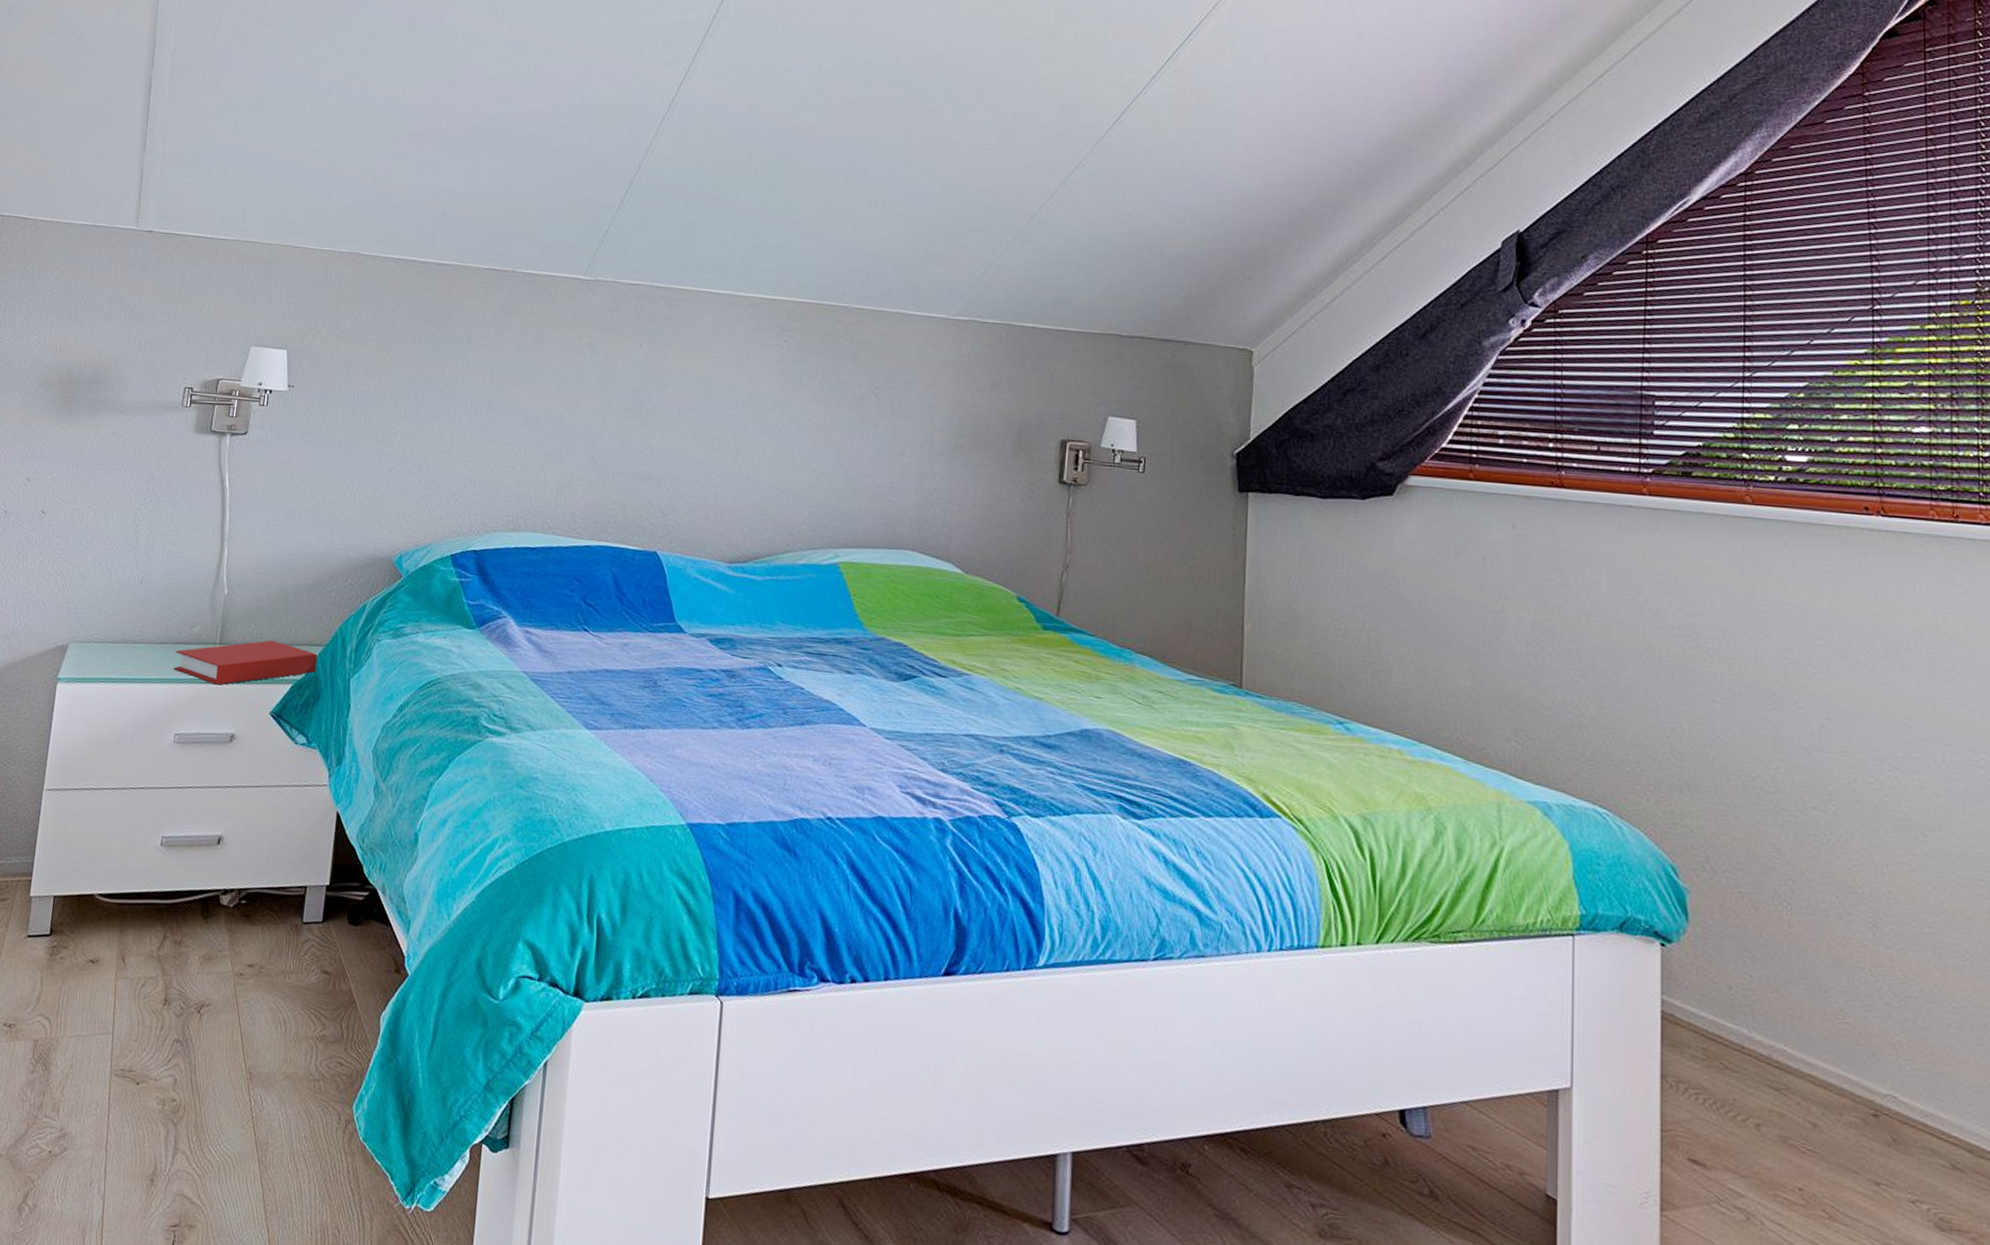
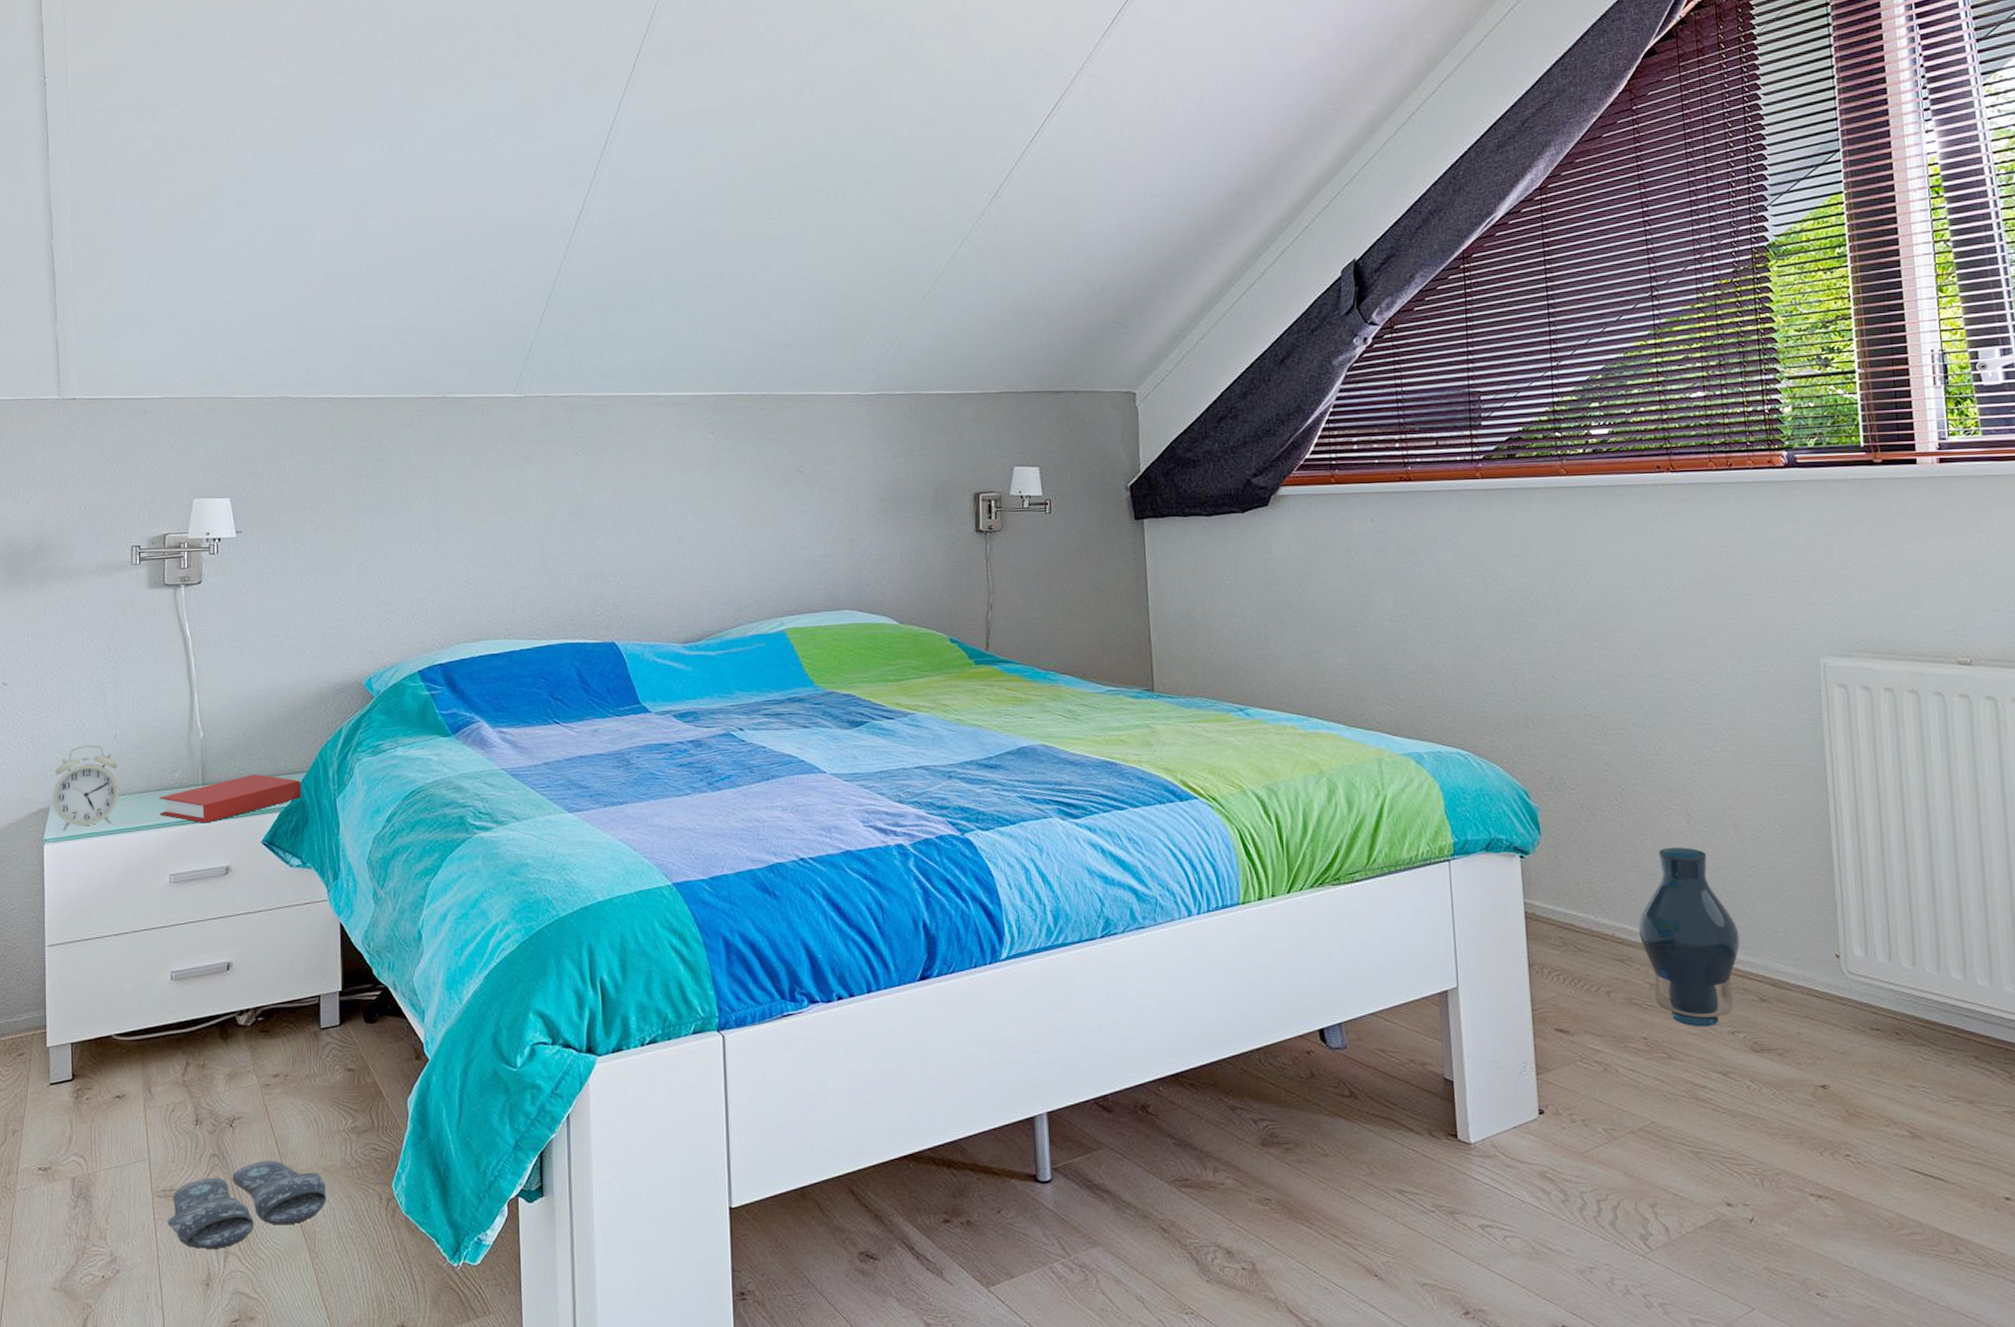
alarm clock: none [71,585,141,672] -> present [52,744,120,831]
slippers: none [121,1055,285,1143] -> present [167,1160,327,1249]
vase: none [1802,961,1930,1190] -> present [1638,847,1740,1027]

